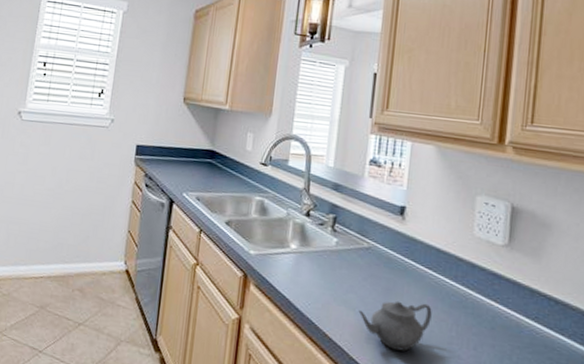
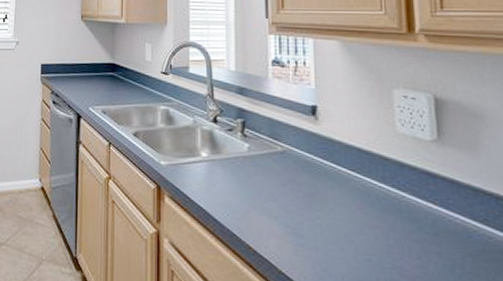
teapot: present [358,301,432,352] -> none [281,207,363,263]

